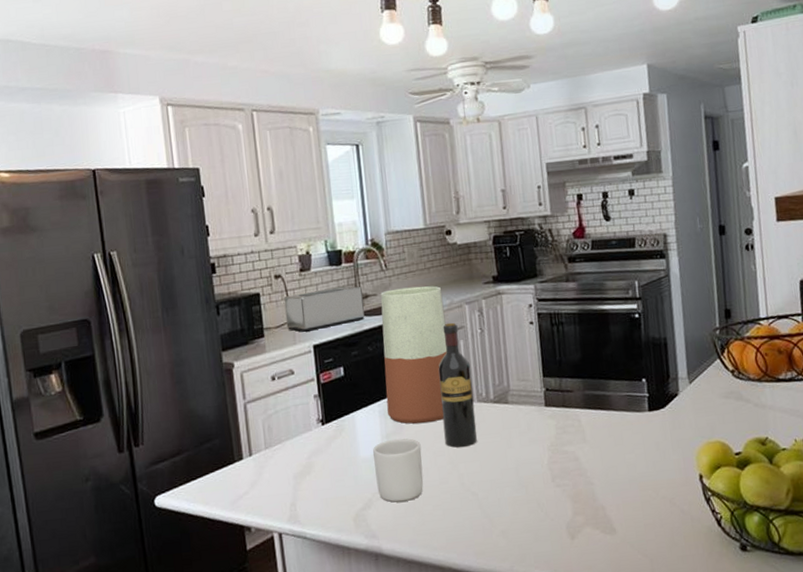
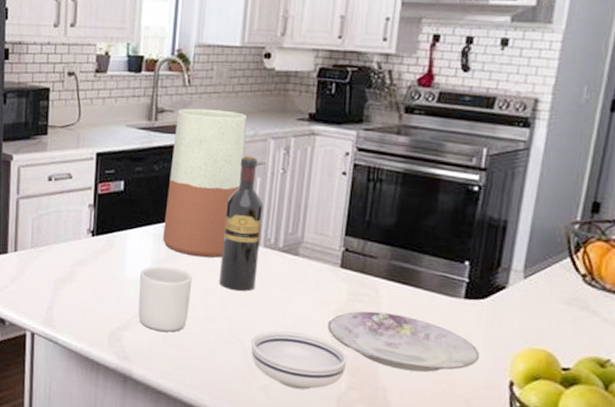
toaster: present [284,286,365,332] -> none [72,95,159,138]
bowl: none [484,473,568,527] -> present [251,330,348,390]
plate: none [545,437,671,487] -> present [328,311,479,372]

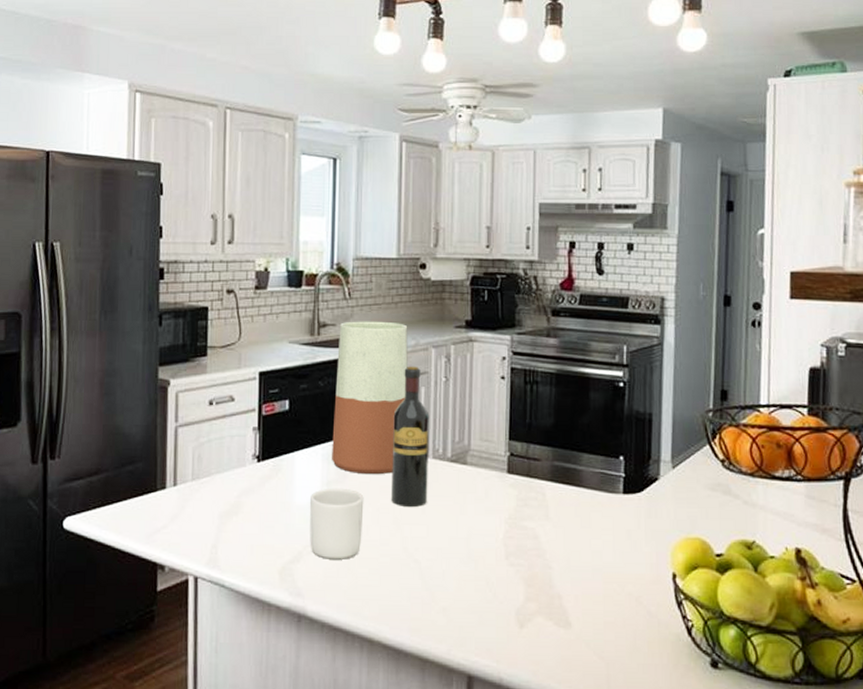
bowl: present [251,330,348,390] -> none [428,545,522,607]
plate: present [328,311,479,372] -> none [501,515,642,574]

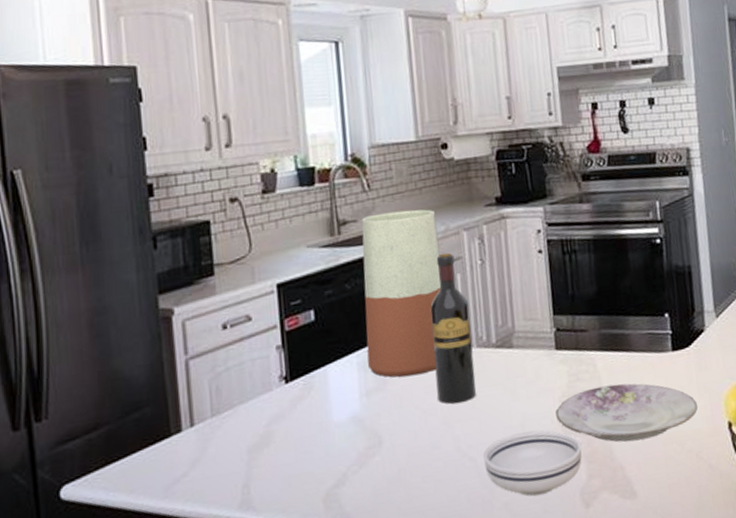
mug: present [309,488,364,560] -> none [348,395,411,476]
bowl: none [428,545,522,607] -> present [483,430,582,496]
plate: none [501,515,642,574] -> present [555,383,698,442]

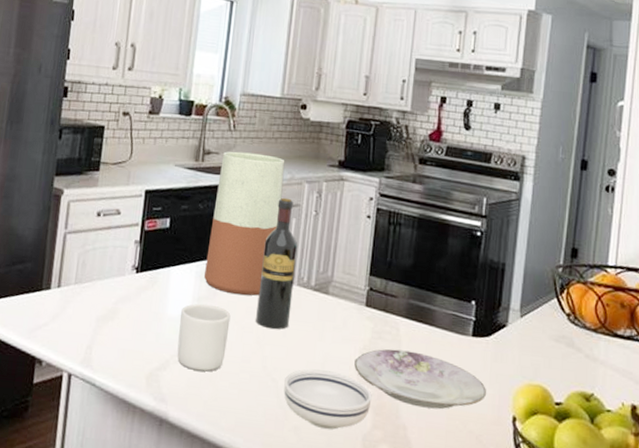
mug: none [348,395,411,476] -> present [177,303,231,372]

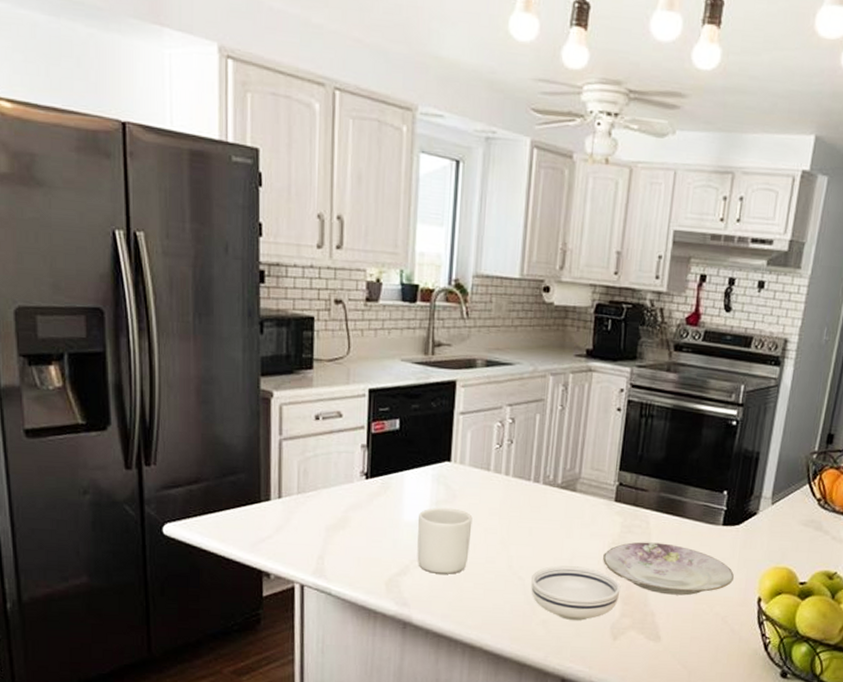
vase: present [204,151,285,296] -> none [442,342,527,497]
wine bottle: present [256,197,298,329] -> none [500,392,543,529]

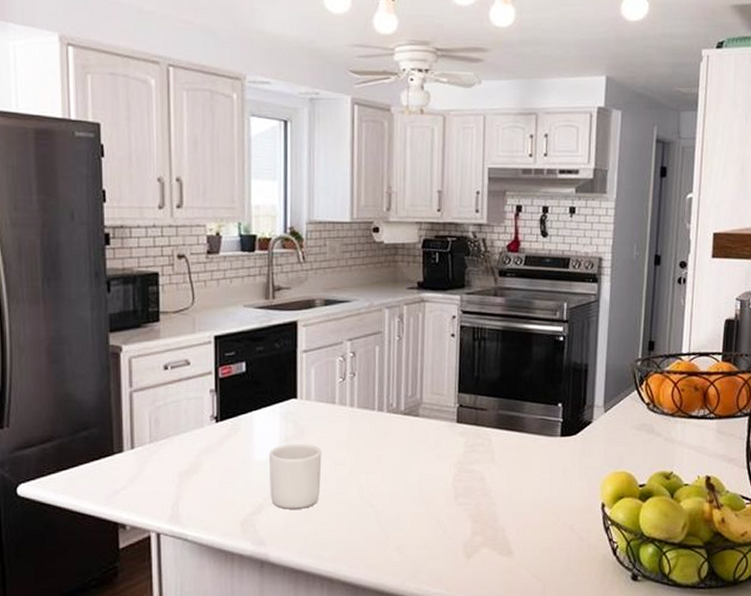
bowl: present [531,565,621,620] -> none [383,489,470,543]
plate: present [603,542,734,596] -> none [450,459,576,509]

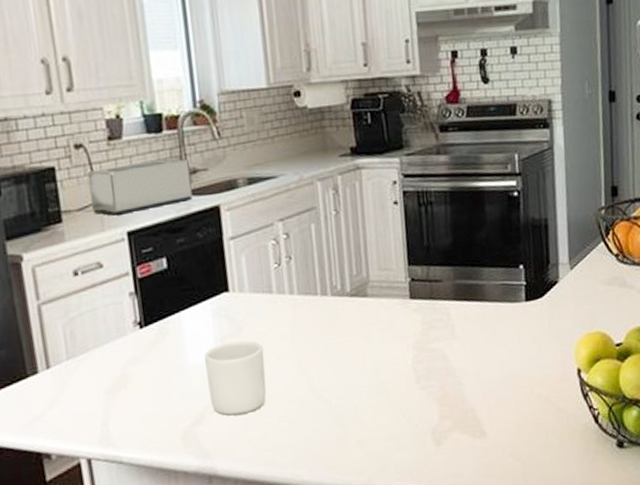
toaster: none [186,275,276,320] -> present [87,158,193,216]

